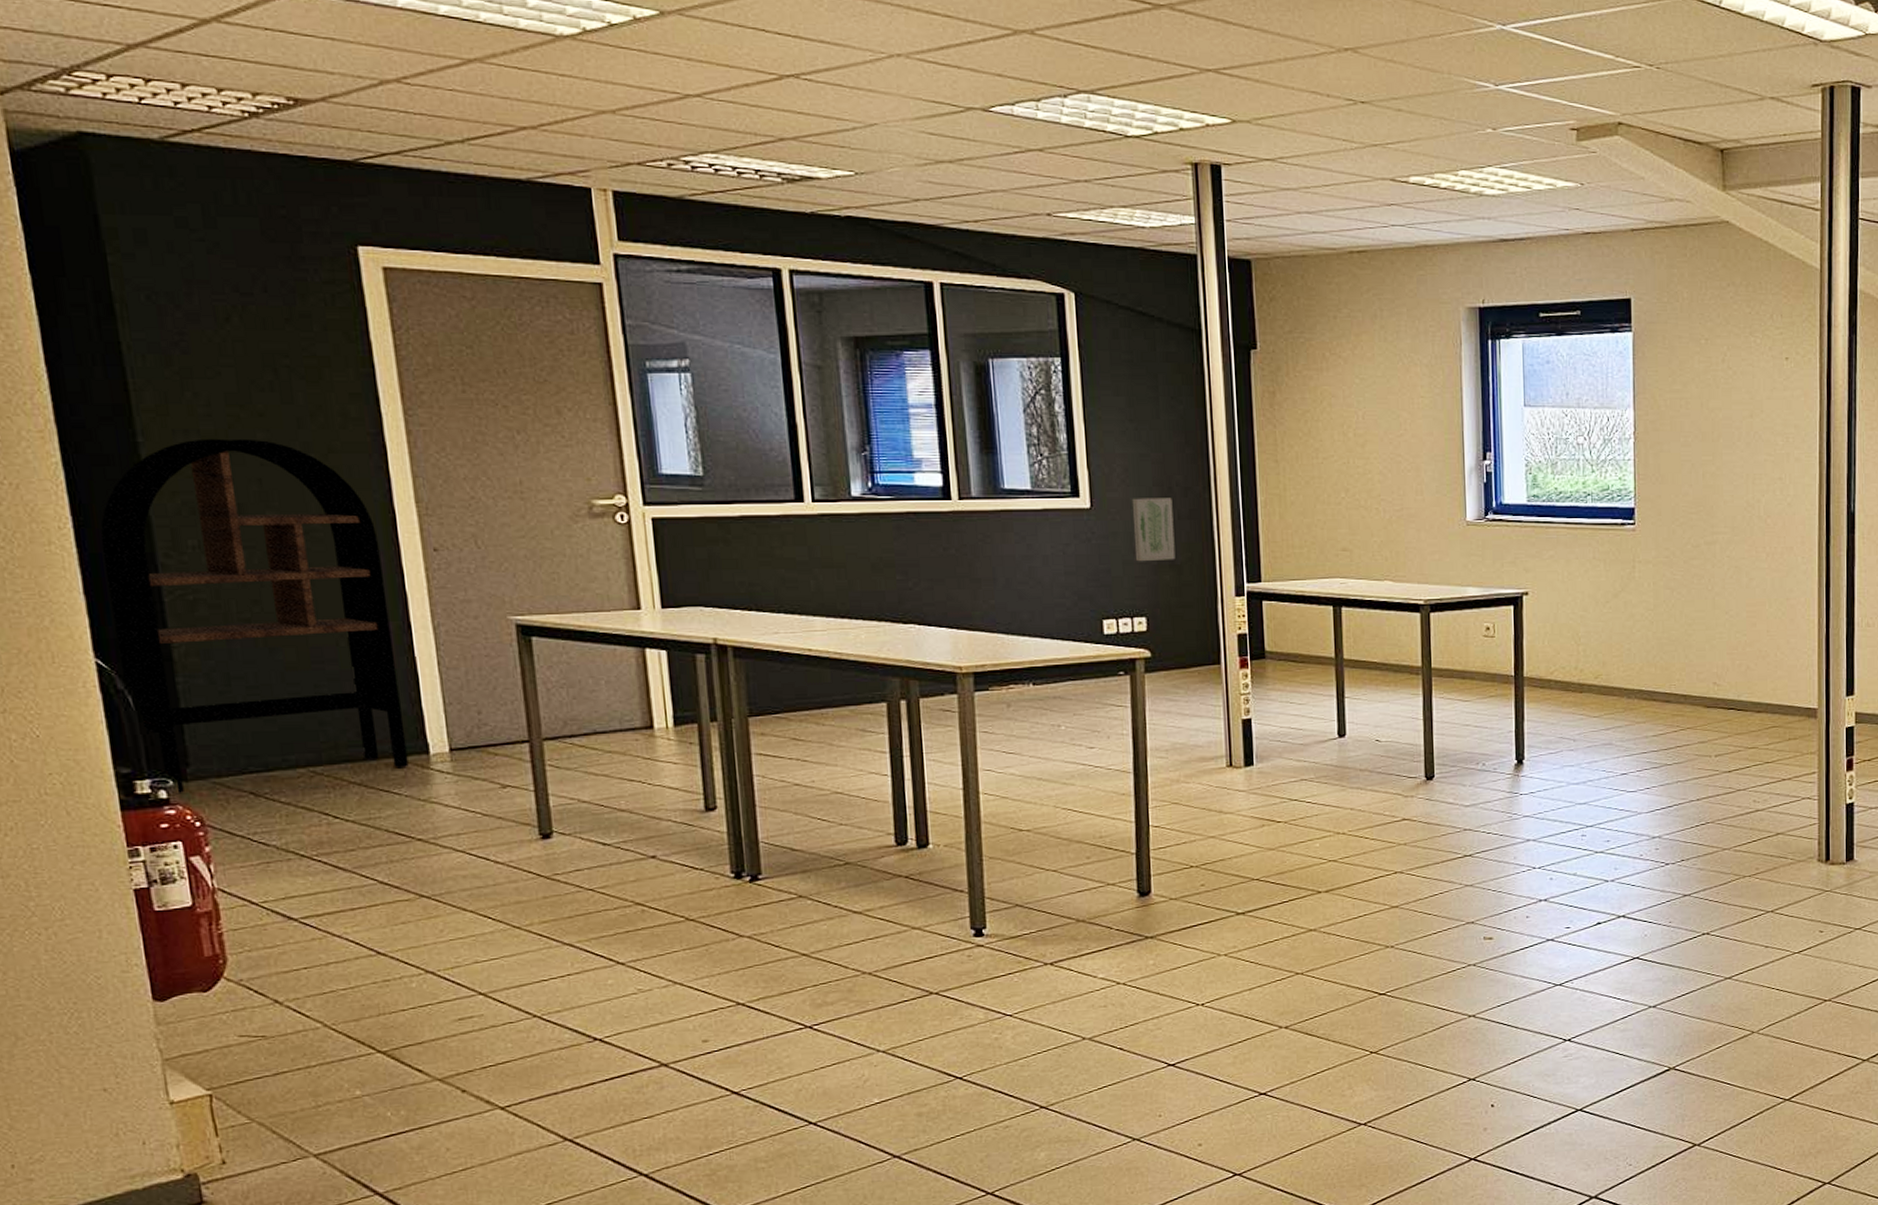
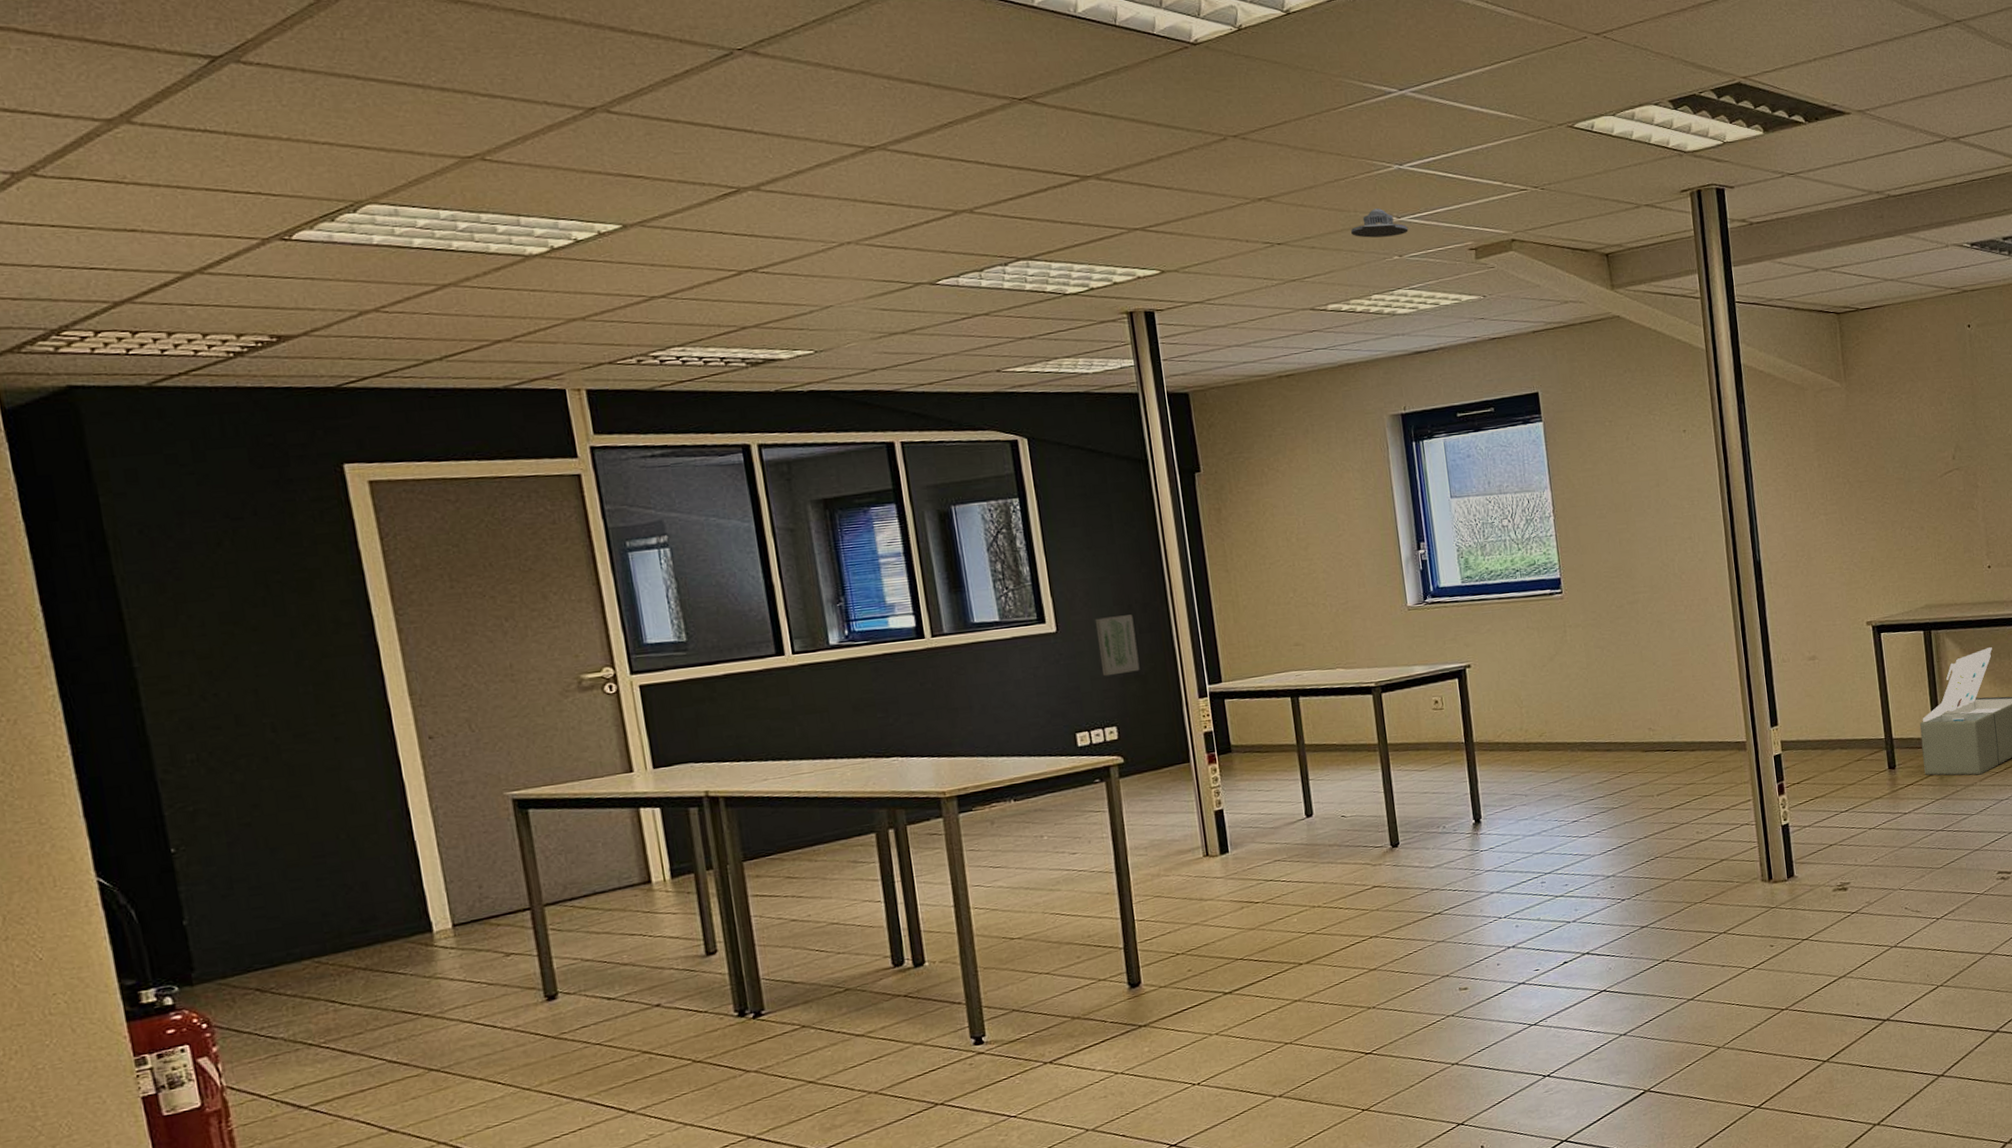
bookshelf: present [100,438,409,795] -> none [99,653,413,1000]
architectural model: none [1443,73,1506,106] -> present [1351,208,1409,238]

